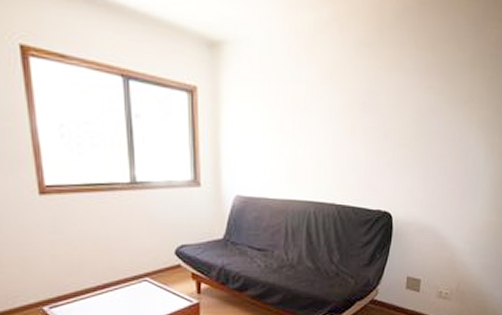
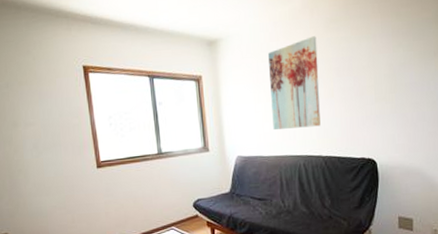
wall art: none [282,58,343,169] -> present [268,36,321,130]

